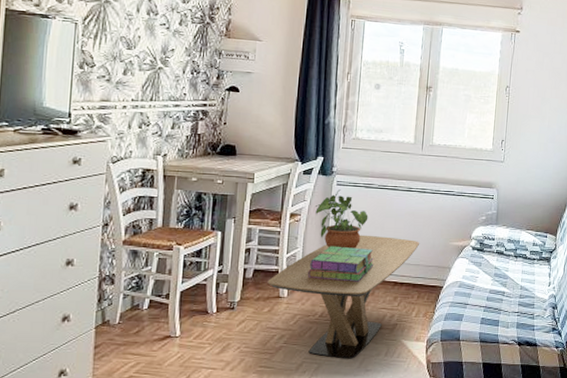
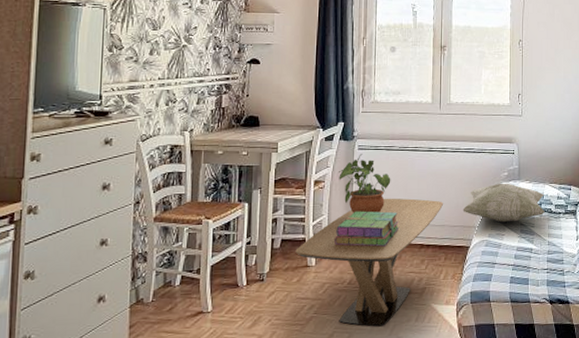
decorative pillow: none [438,226,520,265] -> present [462,183,545,223]

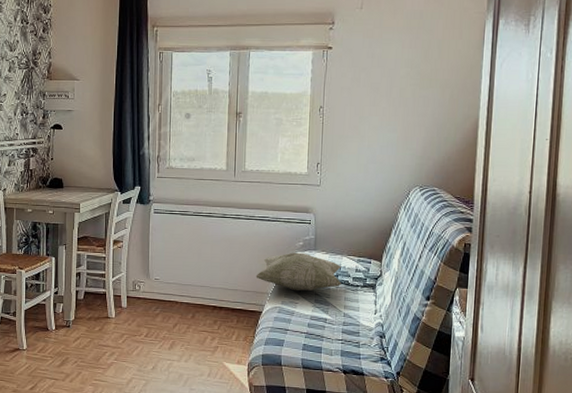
coffee table: present [295,198,444,327] -> none [97,260,237,378]
stack of books: present [334,211,399,247] -> none [132,271,192,305]
potted plant: present [339,154,391,213] -> none [136,217,185,274]

